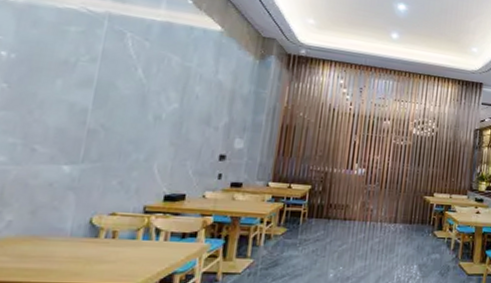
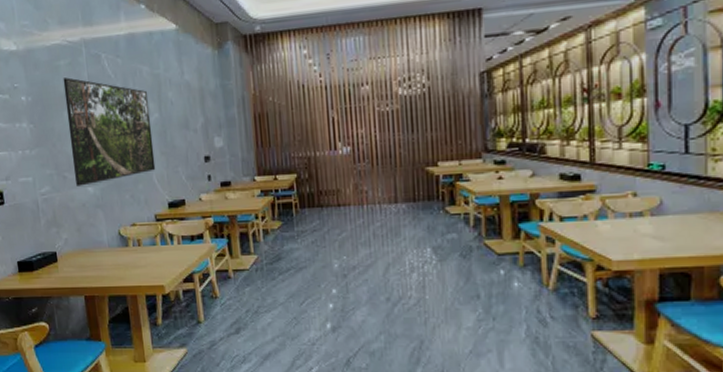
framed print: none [47,44,173,164] -> present [63,77,156,187]

